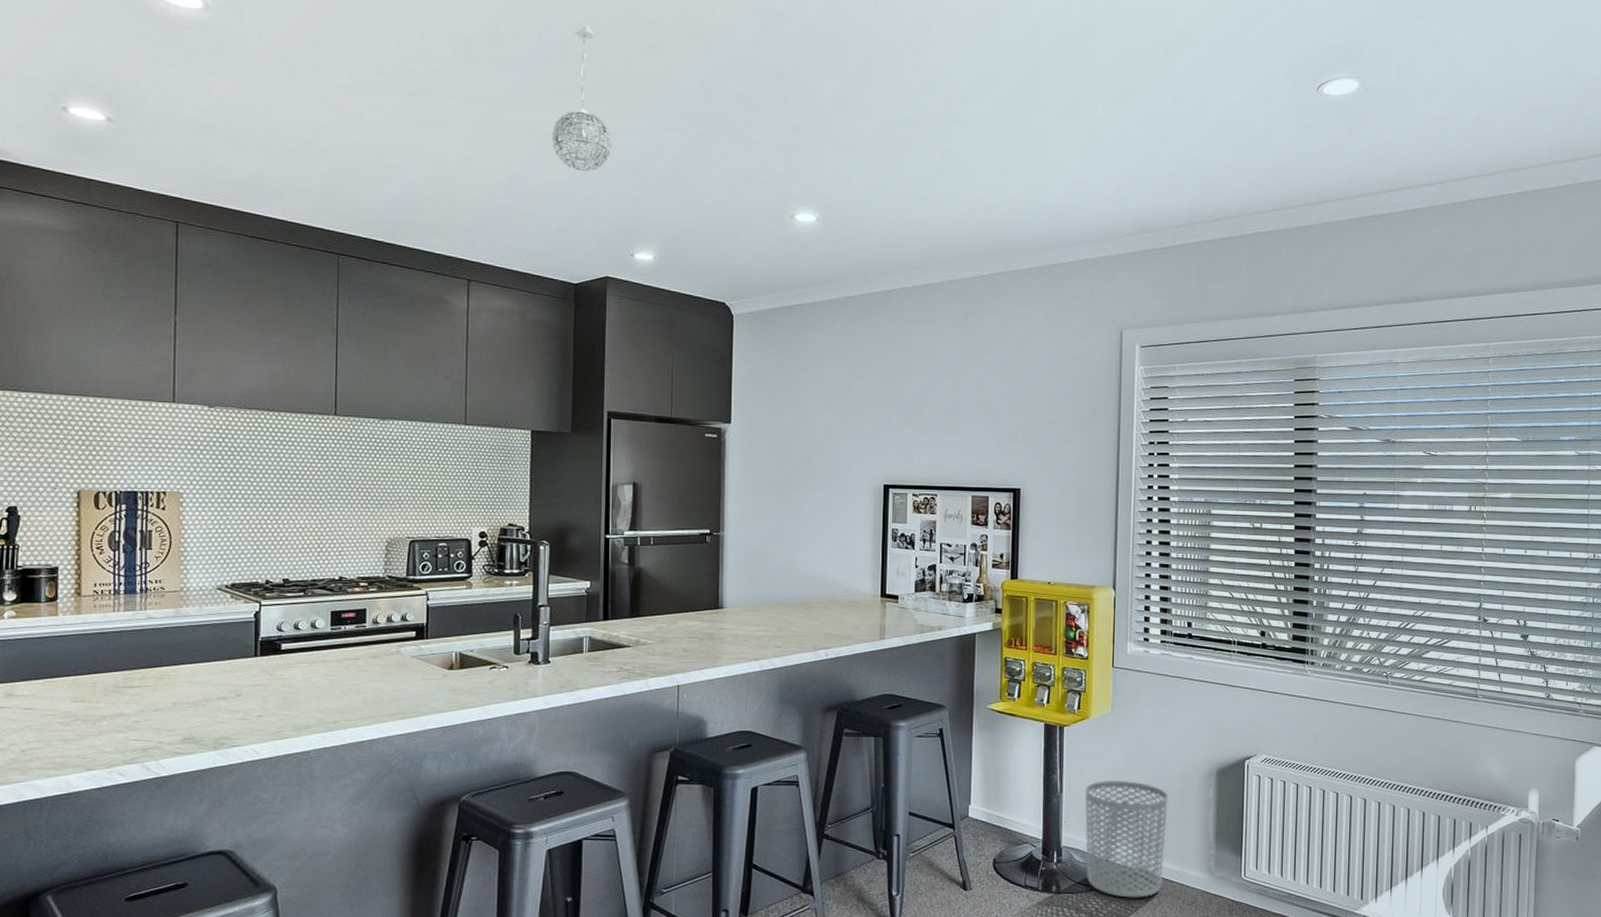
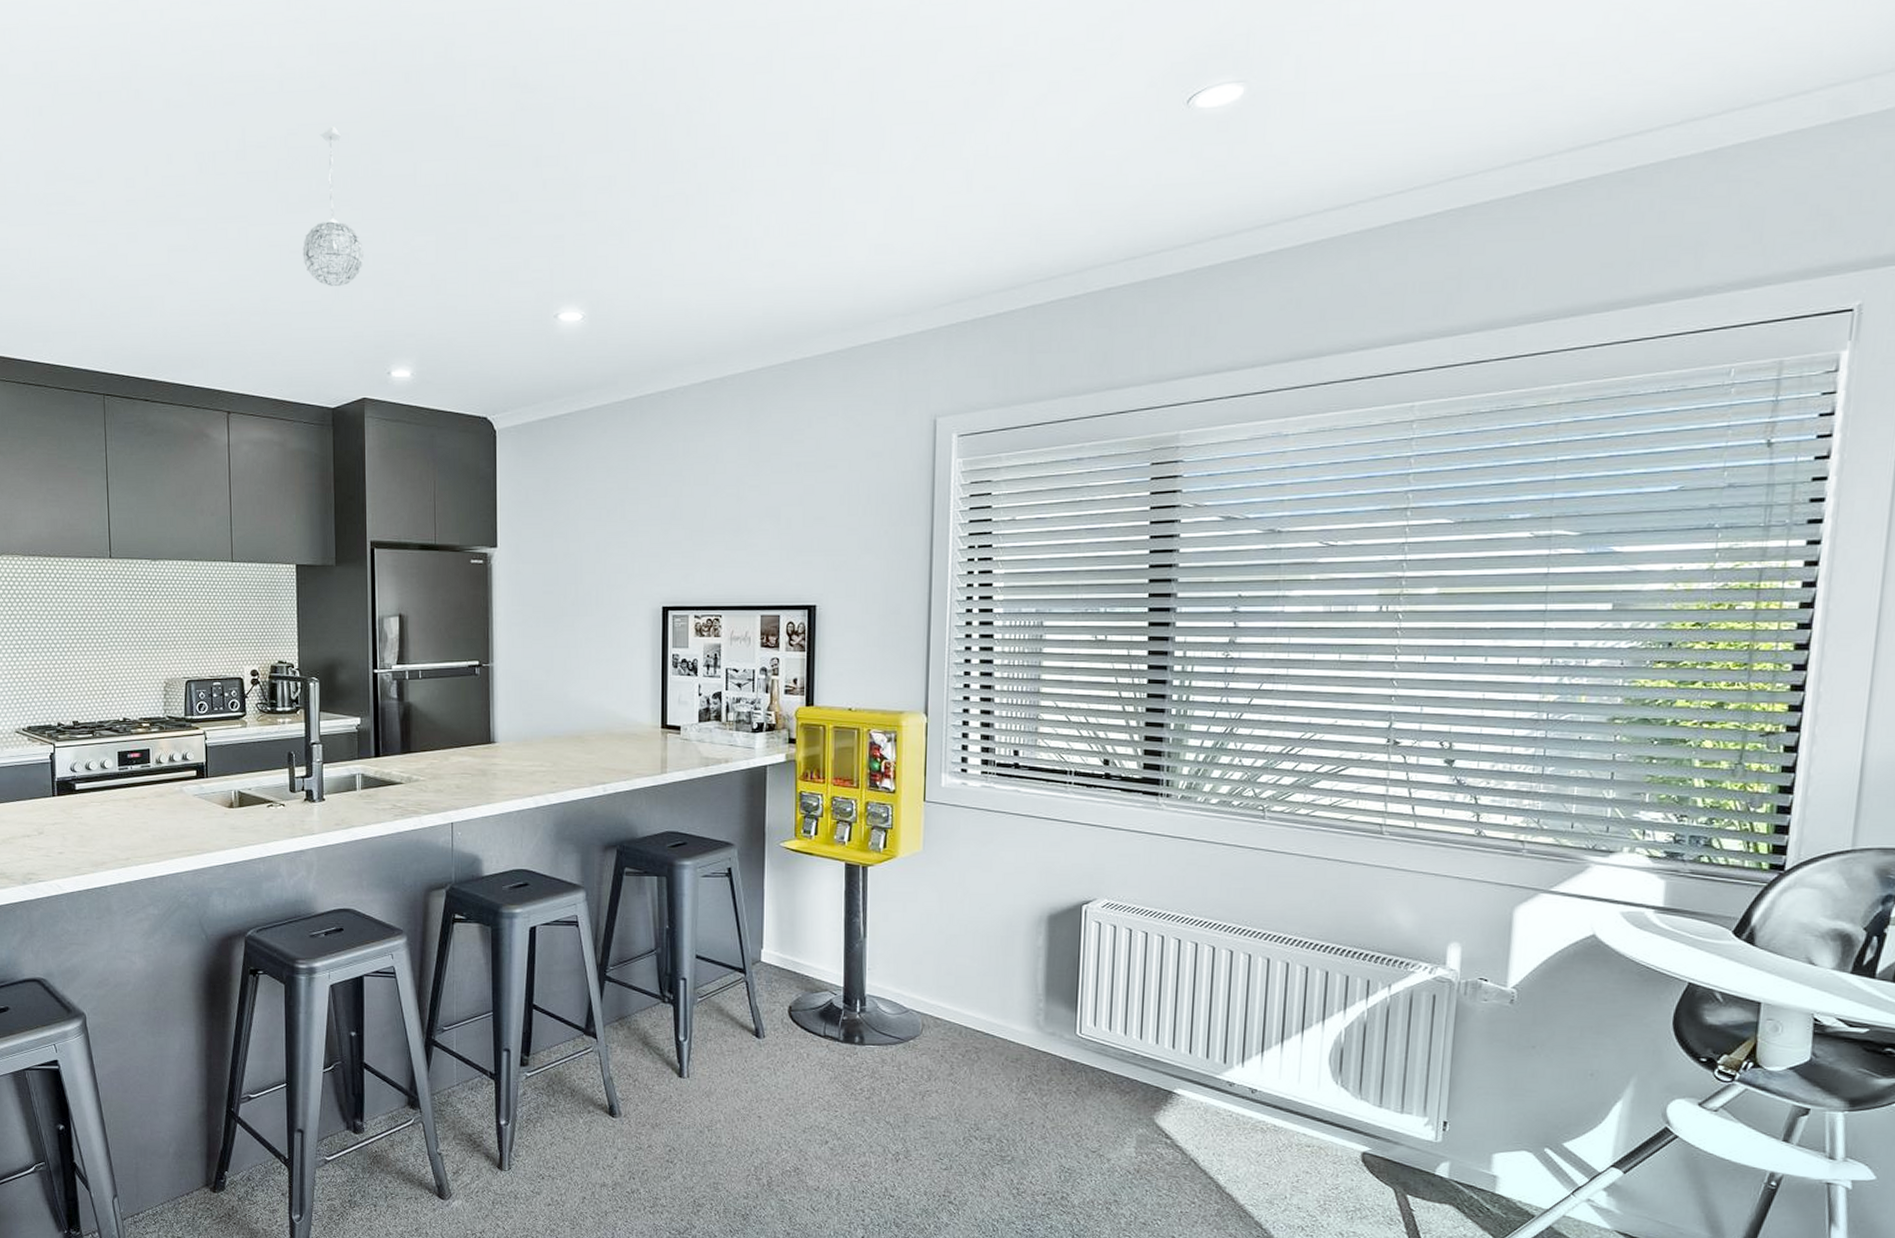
waste bin: present [1084,780,1168,898] -> none [891,925,989,1053]

